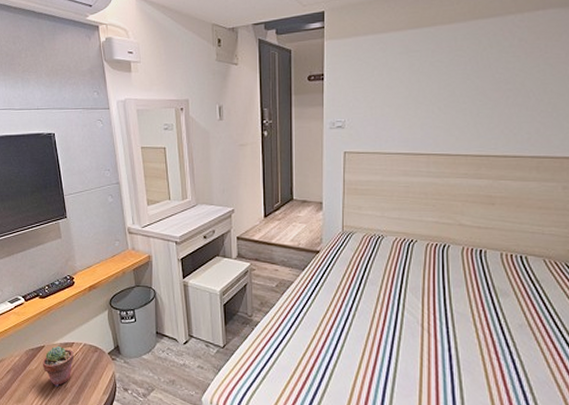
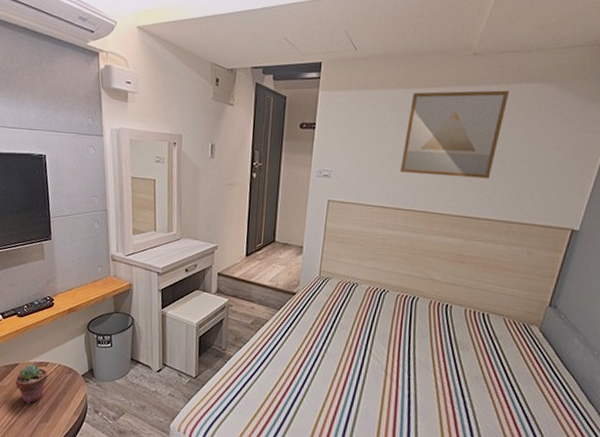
wall art: none [417,20,526,116] -> present [400,90,510,179]

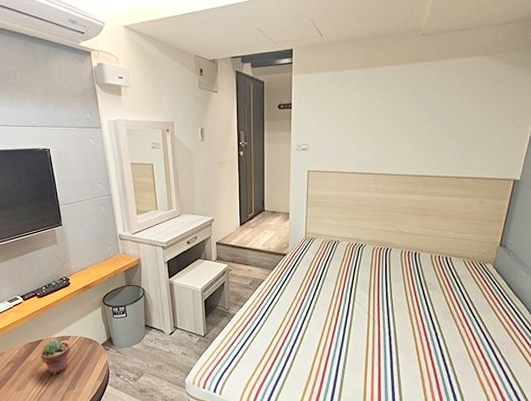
wall art: present [400,90,510,179] -> none [368,64,455,142]

